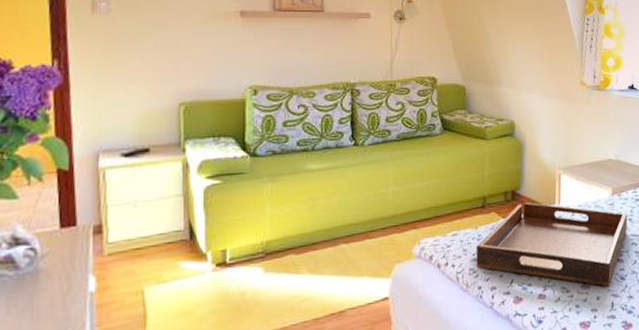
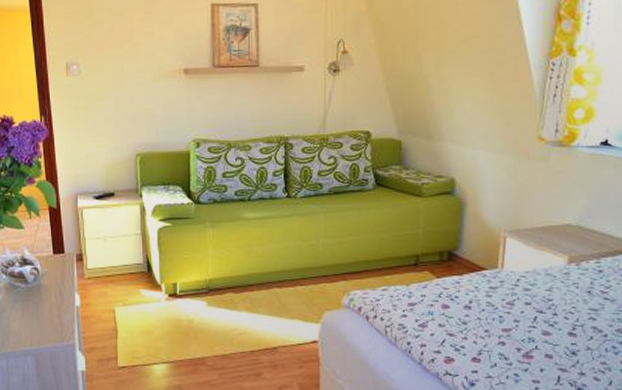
serving tray: present [476,202,628,287] -> none [406,263,586,360]

